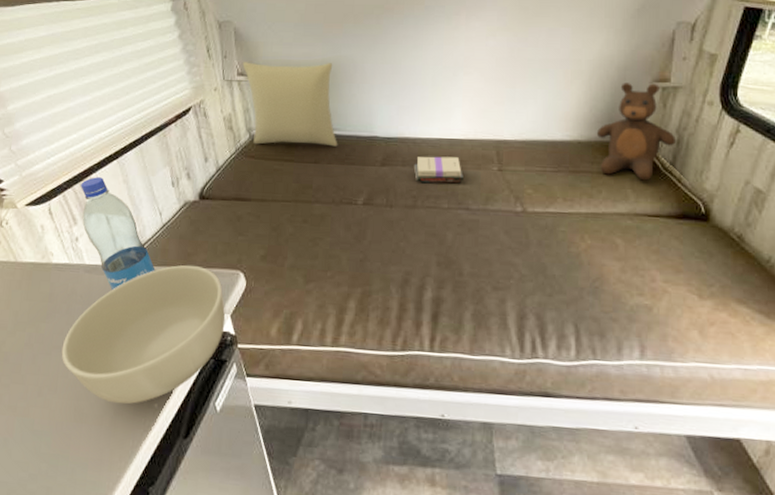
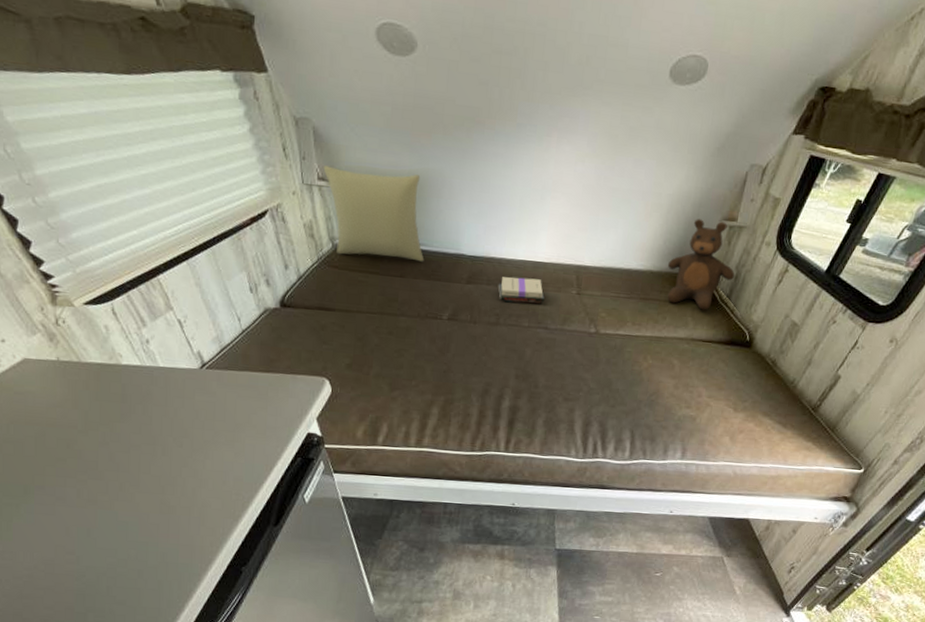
bowl: present [61,264,226,405] -> none [141,370,312,498]
bottle: present [81,177,155,291] -> none [147,278,237,393]

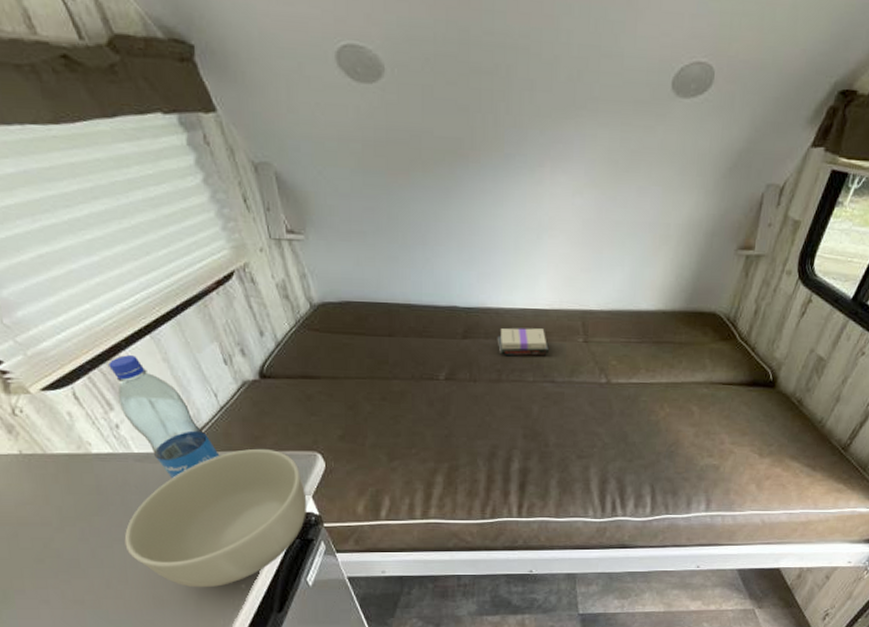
bowl: none [141,370,312,498] -> present [124,448,307,588]
bottle: none [147,278,237,393] -> present [108,355,220,479]
pillow: present [323,165,425,262] -> none [291,216,414,318]
teddy bear: present [667,219,735,310] -> none [680,250,755,350]

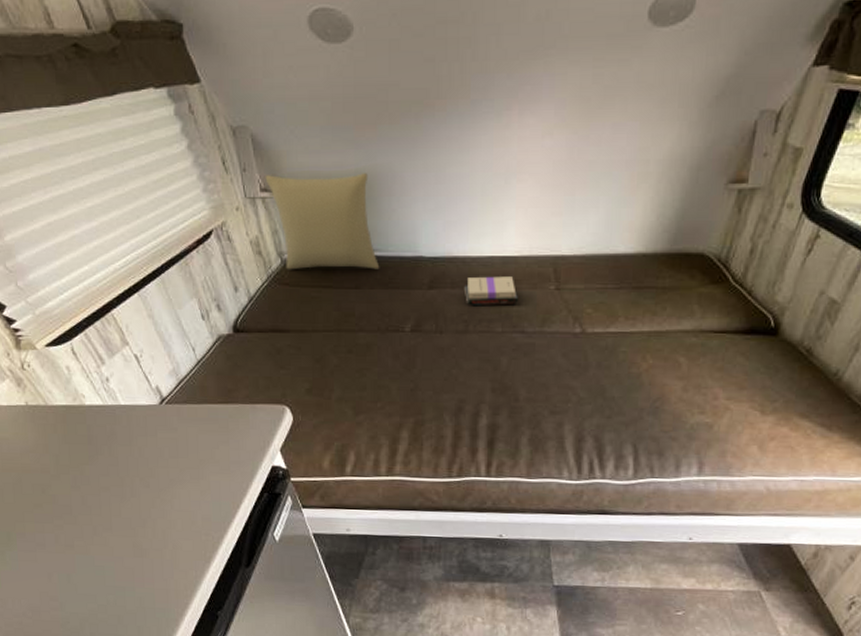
bottle: present [108,355,220,479] -> none [102,313,196,430]
bowl: present [124,448,307,588] -> none [110,401,275,539]
pillow: none [291,216,414,318] -> present [265,173,380,270]

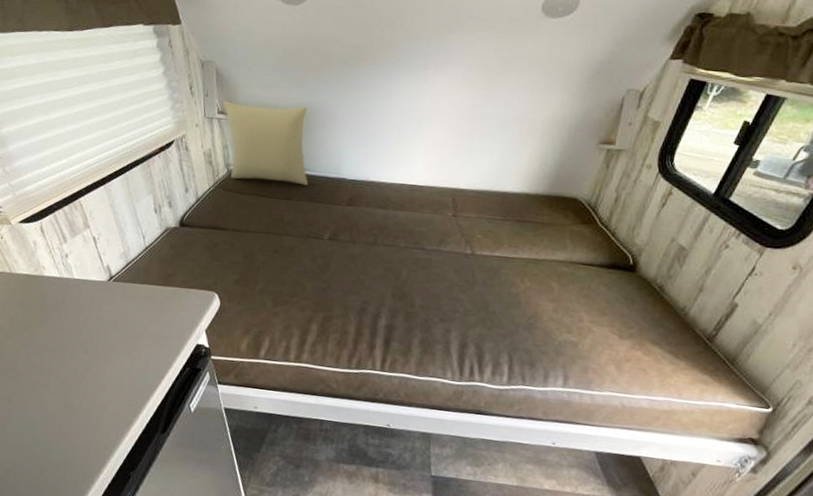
books: present [463,276,518,307] -> none [376,199,421,226]

